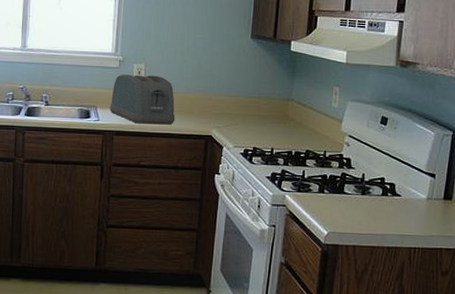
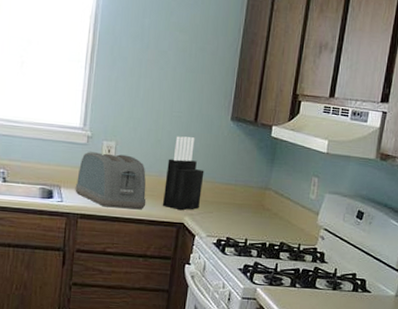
knife block: none [190,55,229,123] -> present [162,136,205,210]

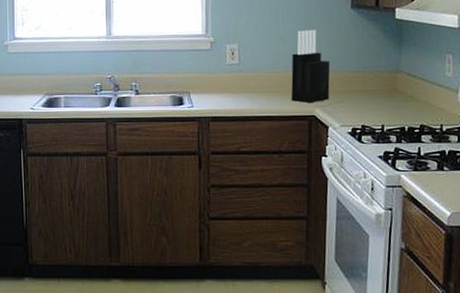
toaster: present [75,152,146,210] -> none [204,55,275,108]

